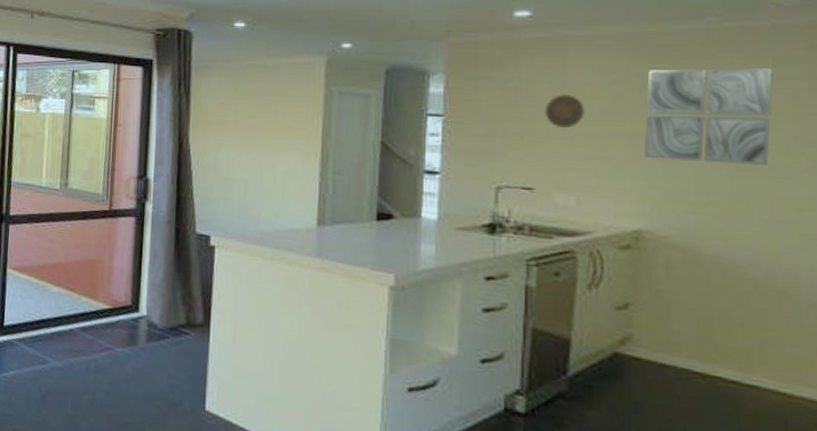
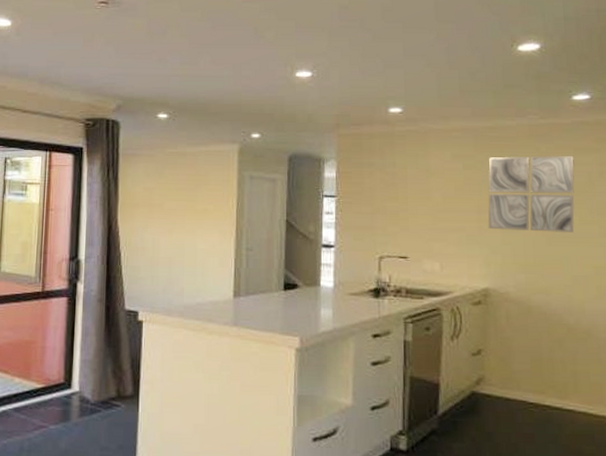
decorative plate: present [545,93,586,129] -> none [415,176,445,206]

